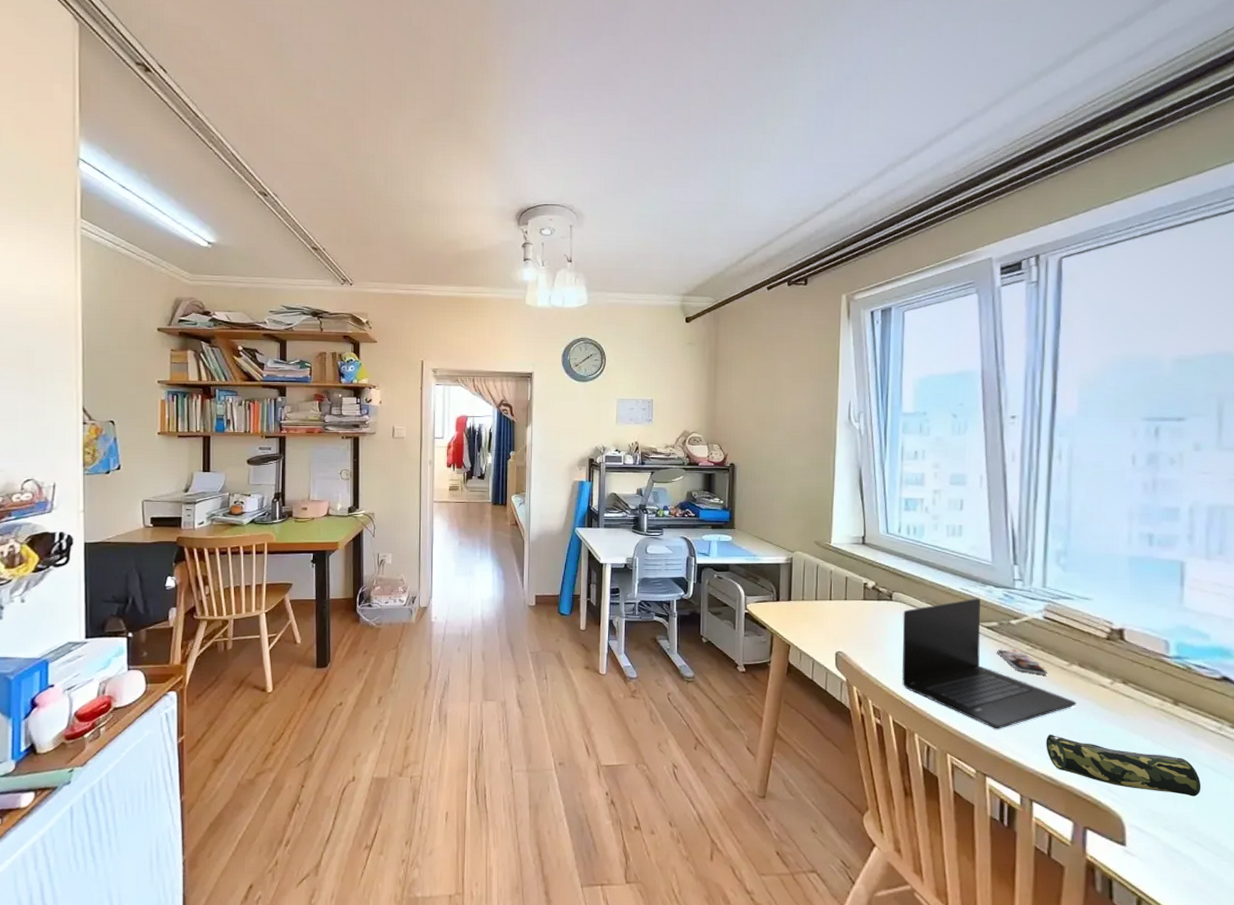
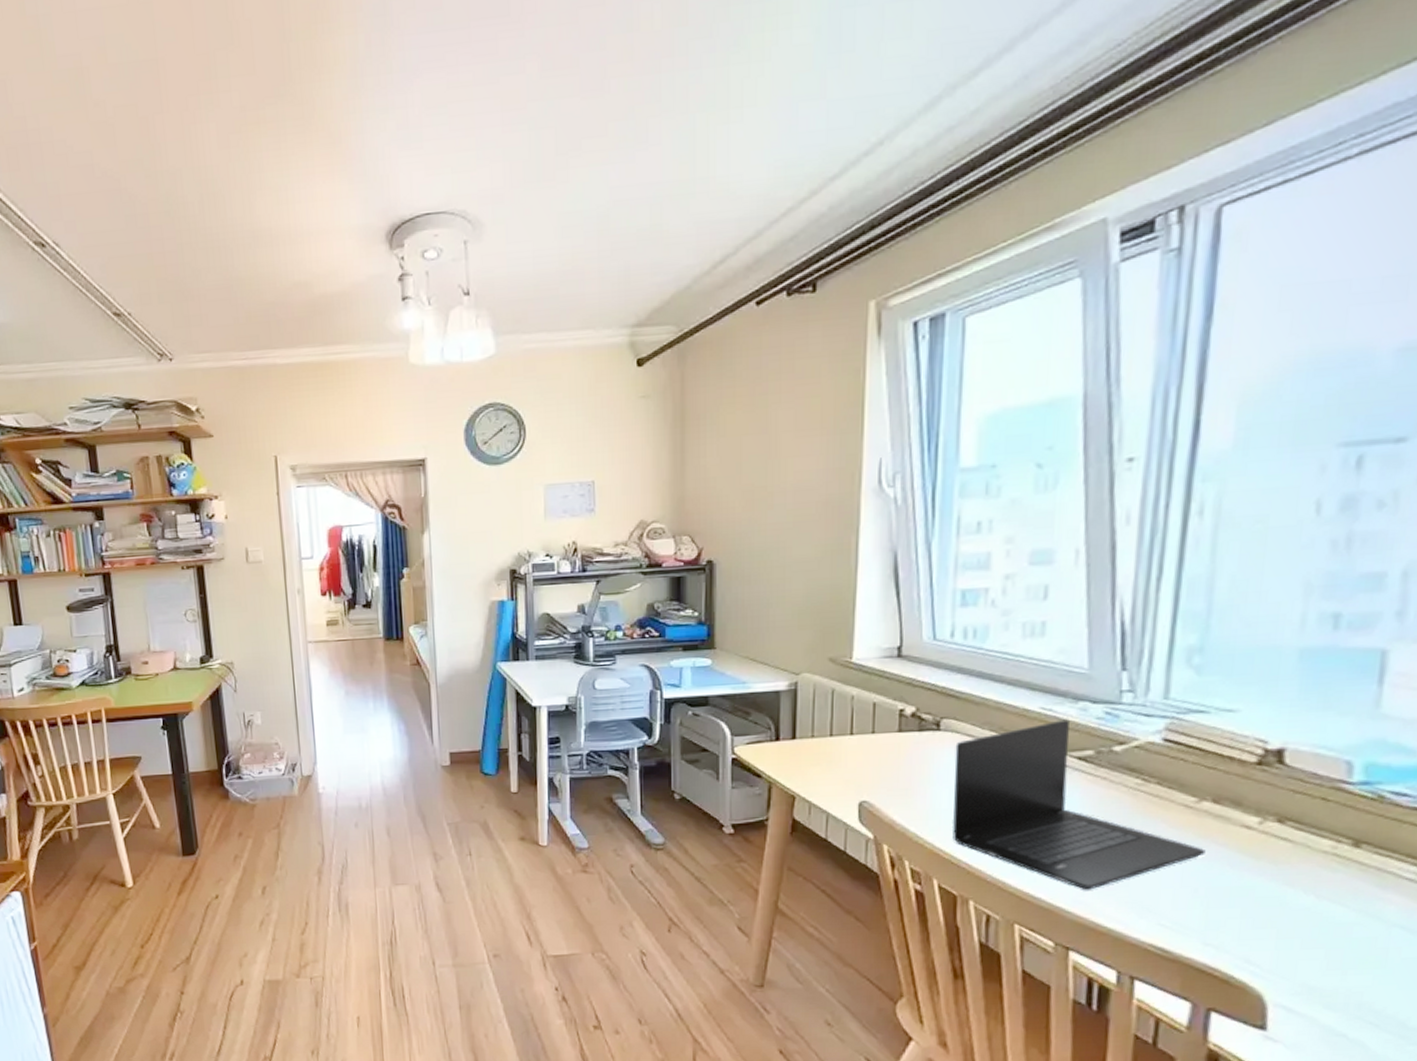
smartphone: present [997,648,1048,675] -> none [1091,784,1166,816]
pencil case: present [1046,734,1201,797] -> none [1157,893,1386,966]

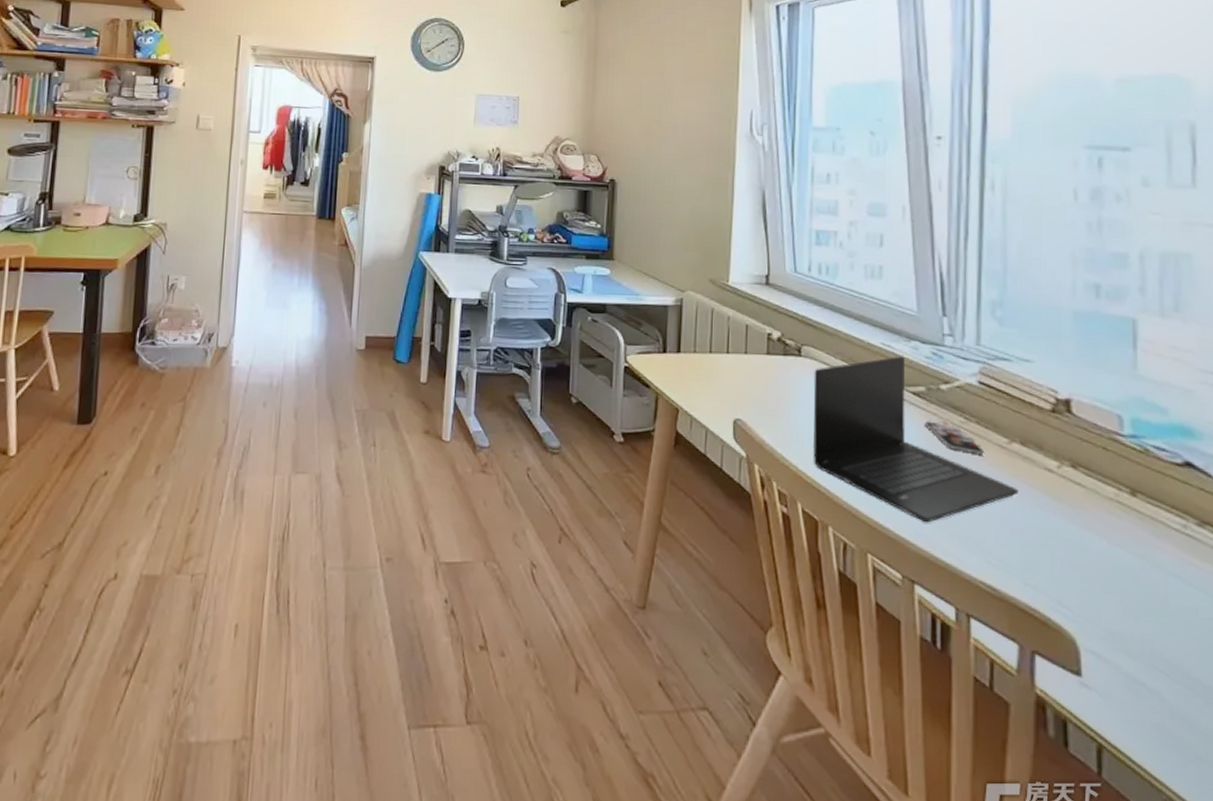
smartphone: none [1091,784,1166,816] -> present [925,420,985,454]

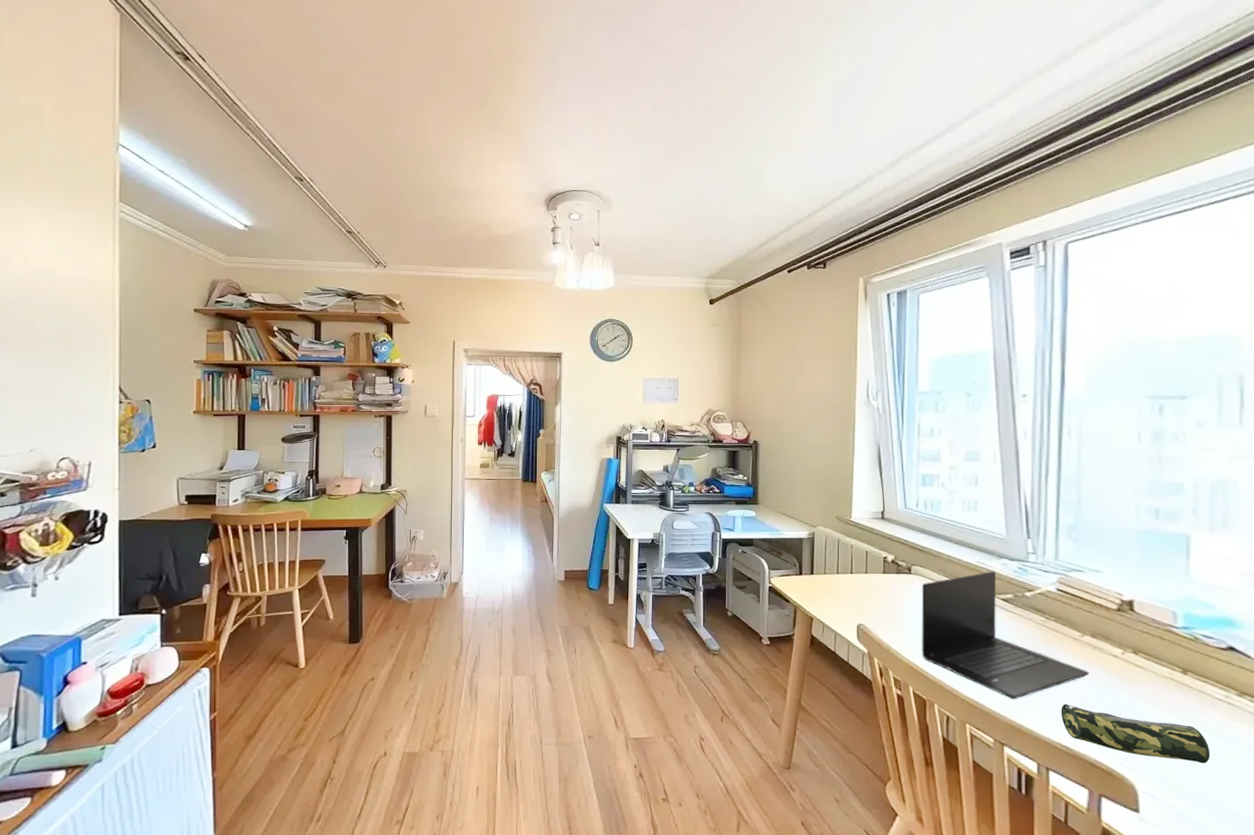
smartphone: present [925,420,985,454] -> none [1013,620,1062,645]
pencil case: none [984,530,1167,613] -> present [1061,703,1211,764]

